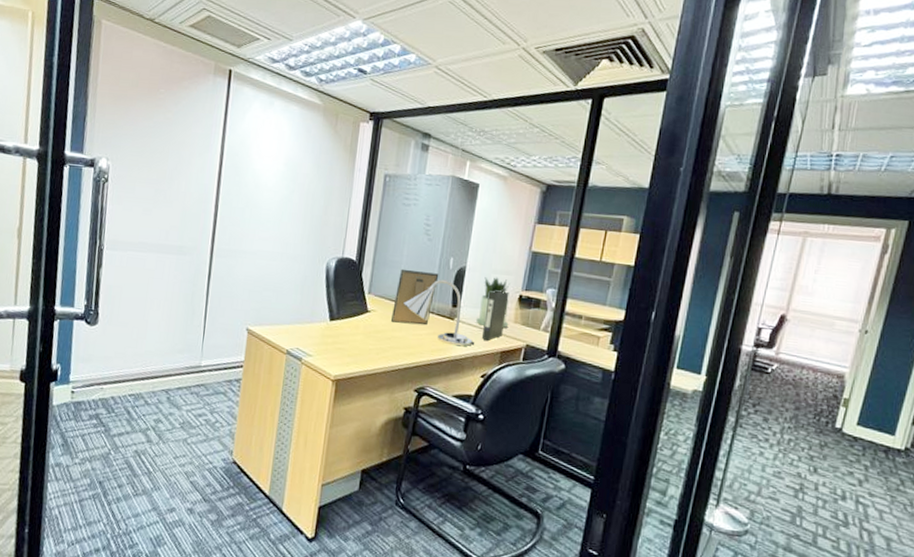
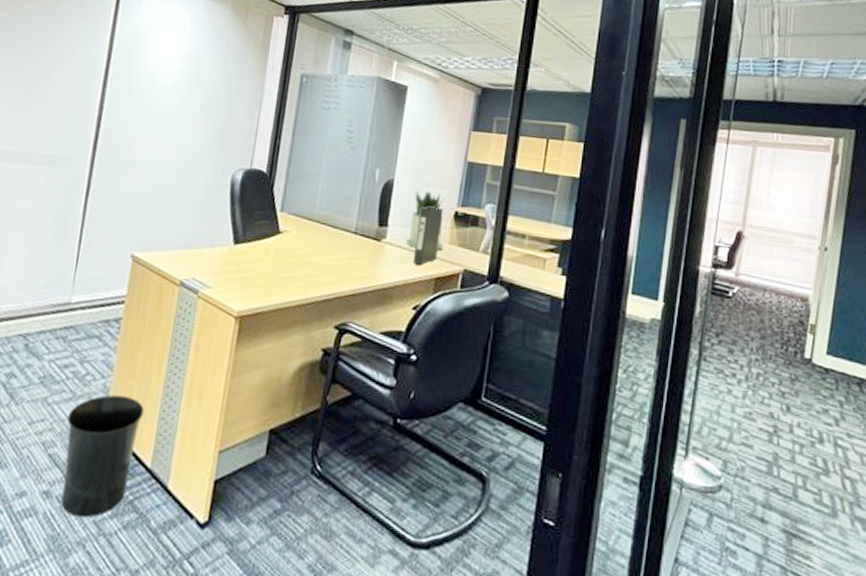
waste bin: none [201,438,262,529] -> present [61,395,145,518]
picture frame: present [390,269,439,326] -> none [306,182,363,249]
table lamp: present [403,279,474,347] -> none [322,194,404,273]

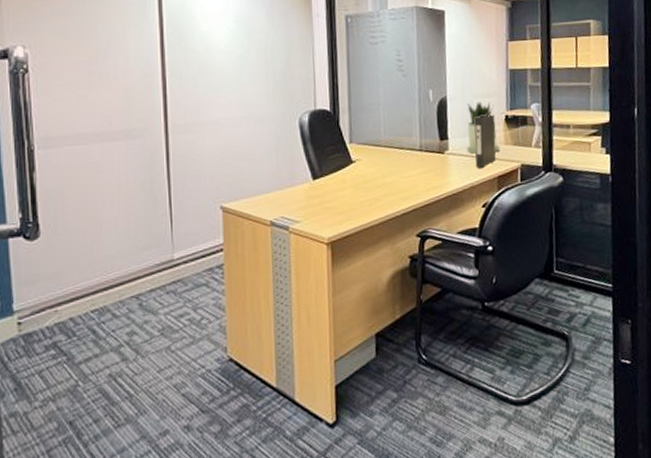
waste bin: present [61,395,145,518] -> none [192,330,261,442]

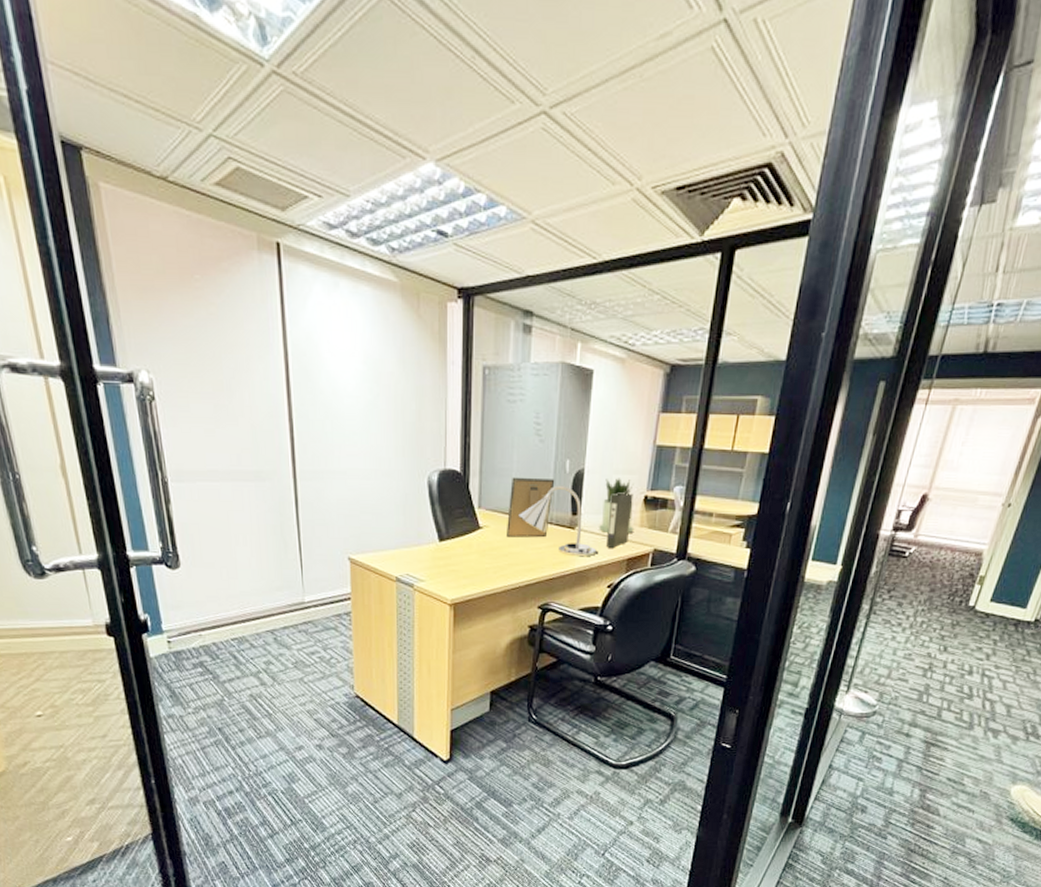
picture frame: none [378,109,421,170] -> present [505,477,555,539]
table lamp: none [389,113,469,181] -> present [518,485,598,557]

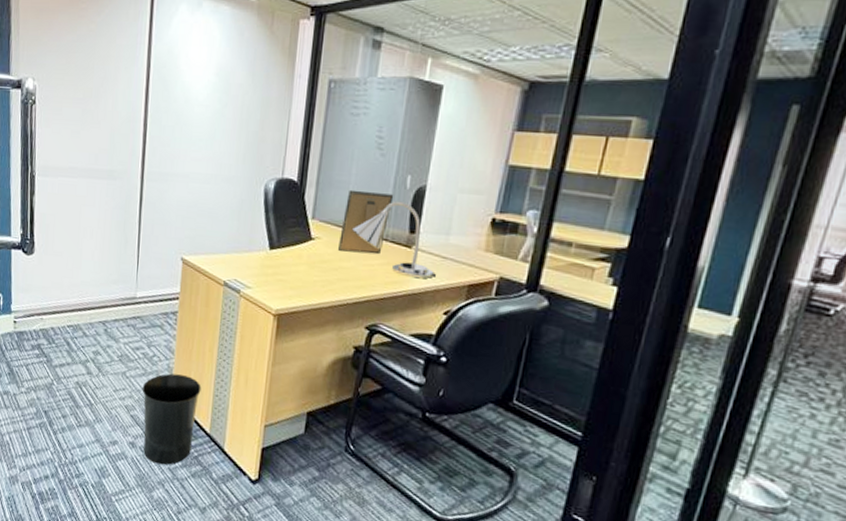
waste bin: none [322,673,385,761] -> present [142,373,201,465]
planter: present [598,478,634,533] -> none [437,197,481,257]
binder: present [605,492,633,548] -> none [444,213,480,272]

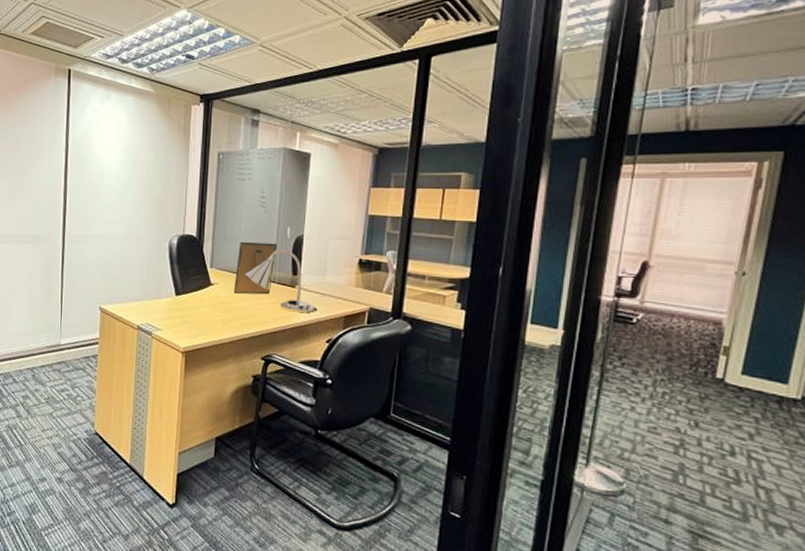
waste bin: present [142,373,201,465] -> none [67,411,121,497]

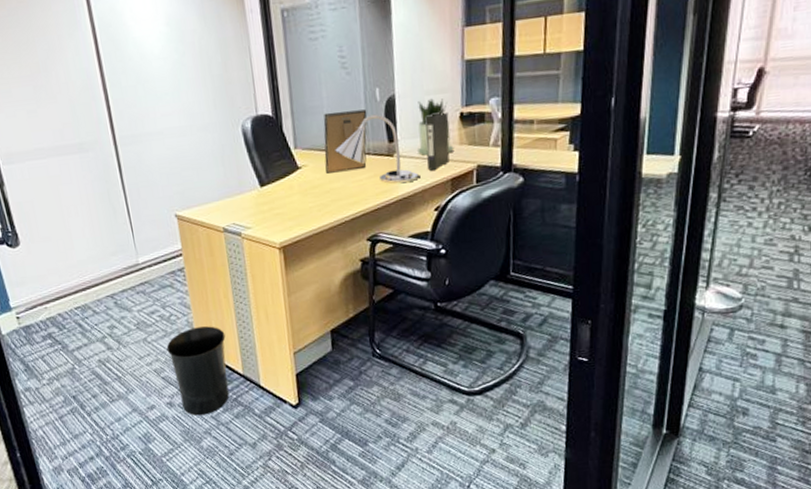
waste bin: none [67,411,121,497] -> present [166,326,229,416]
planter: none [316,243,351,292] -> present [416,98,454,156]
binder: none [324,256,349,306] -> present [425,111,450,171]

